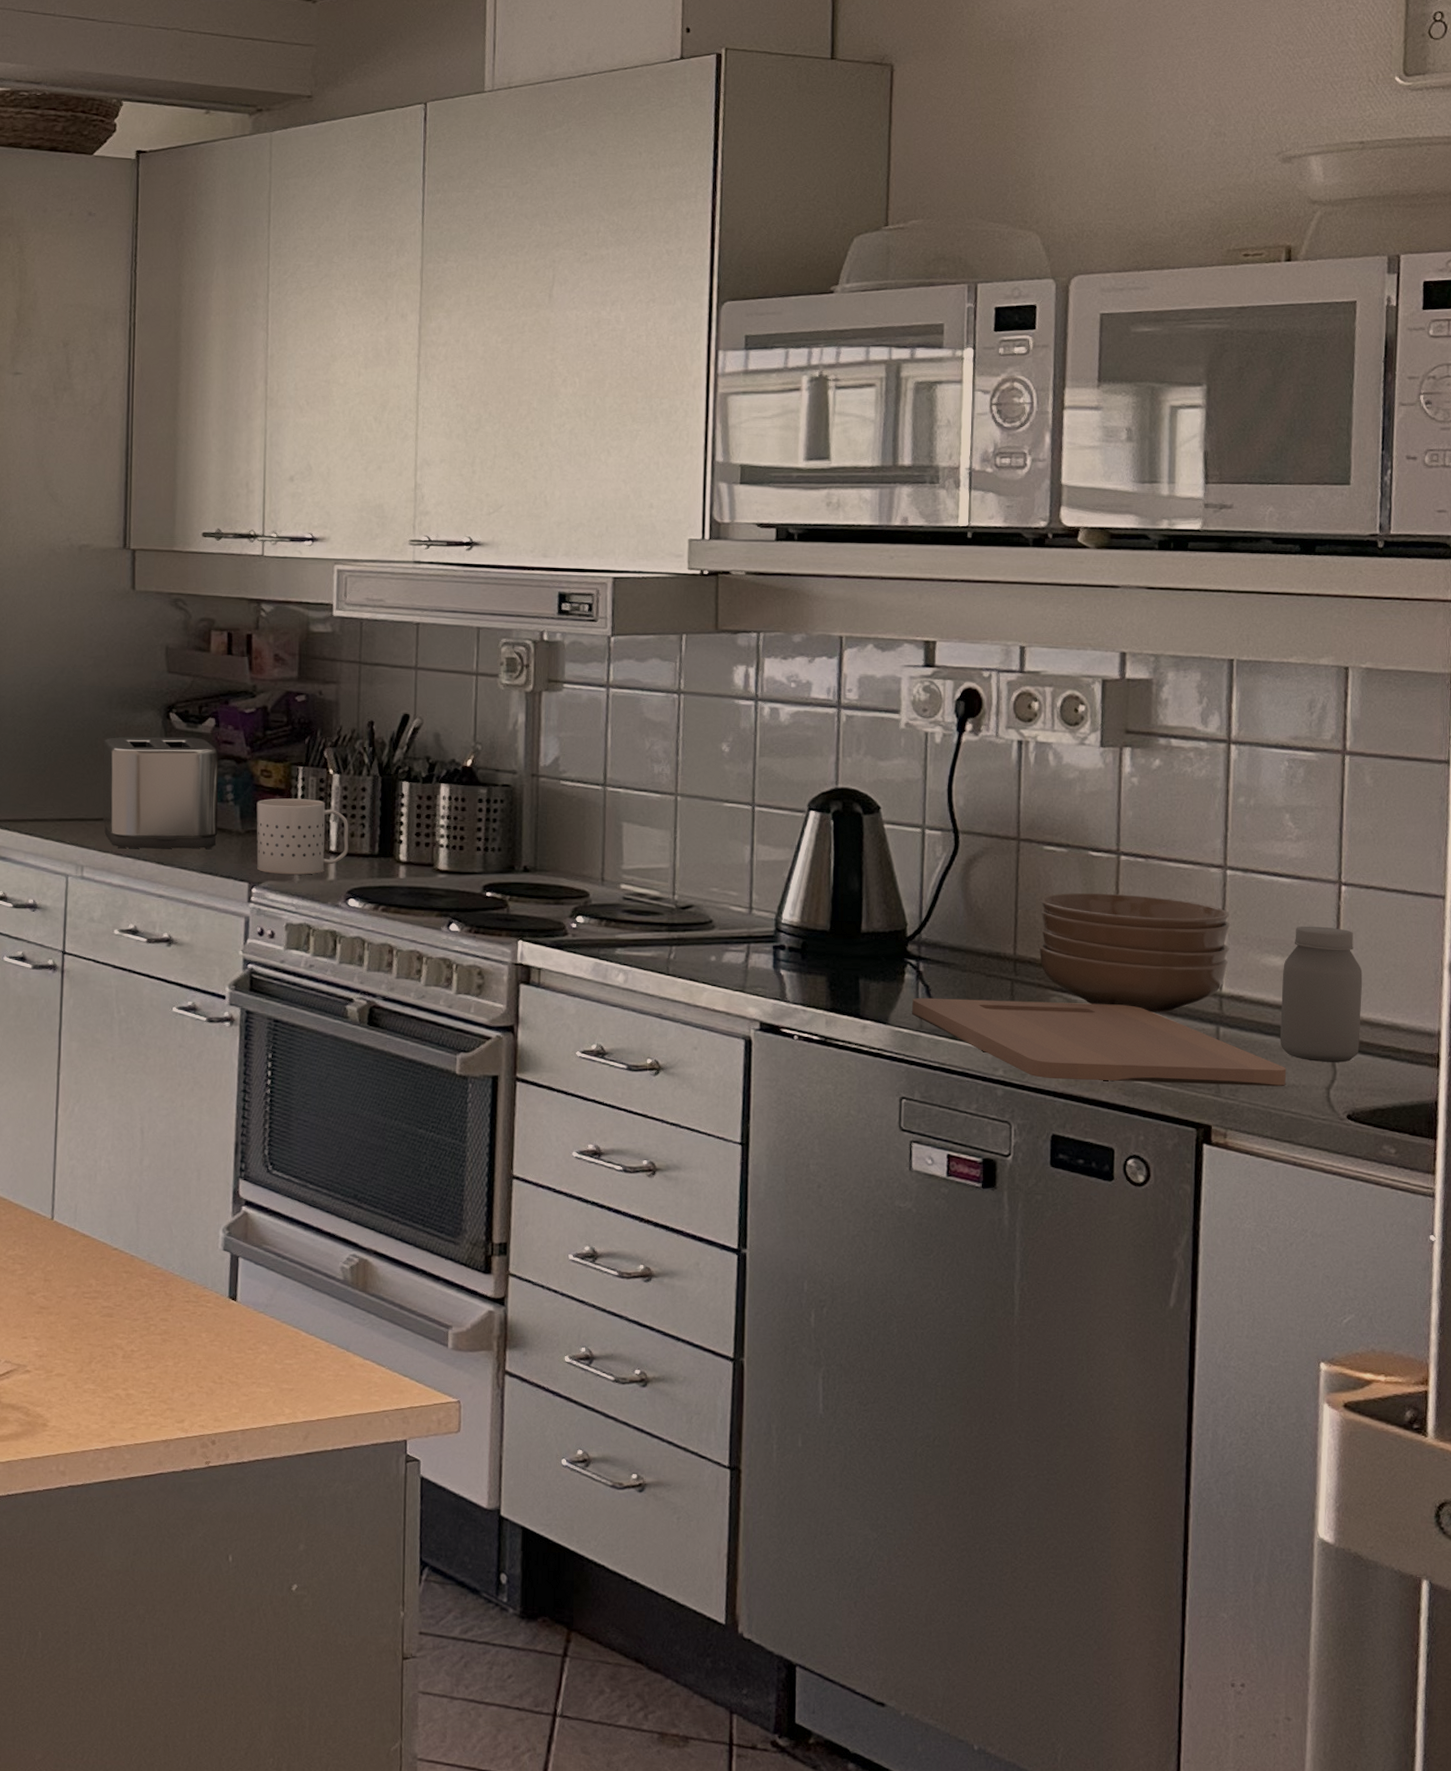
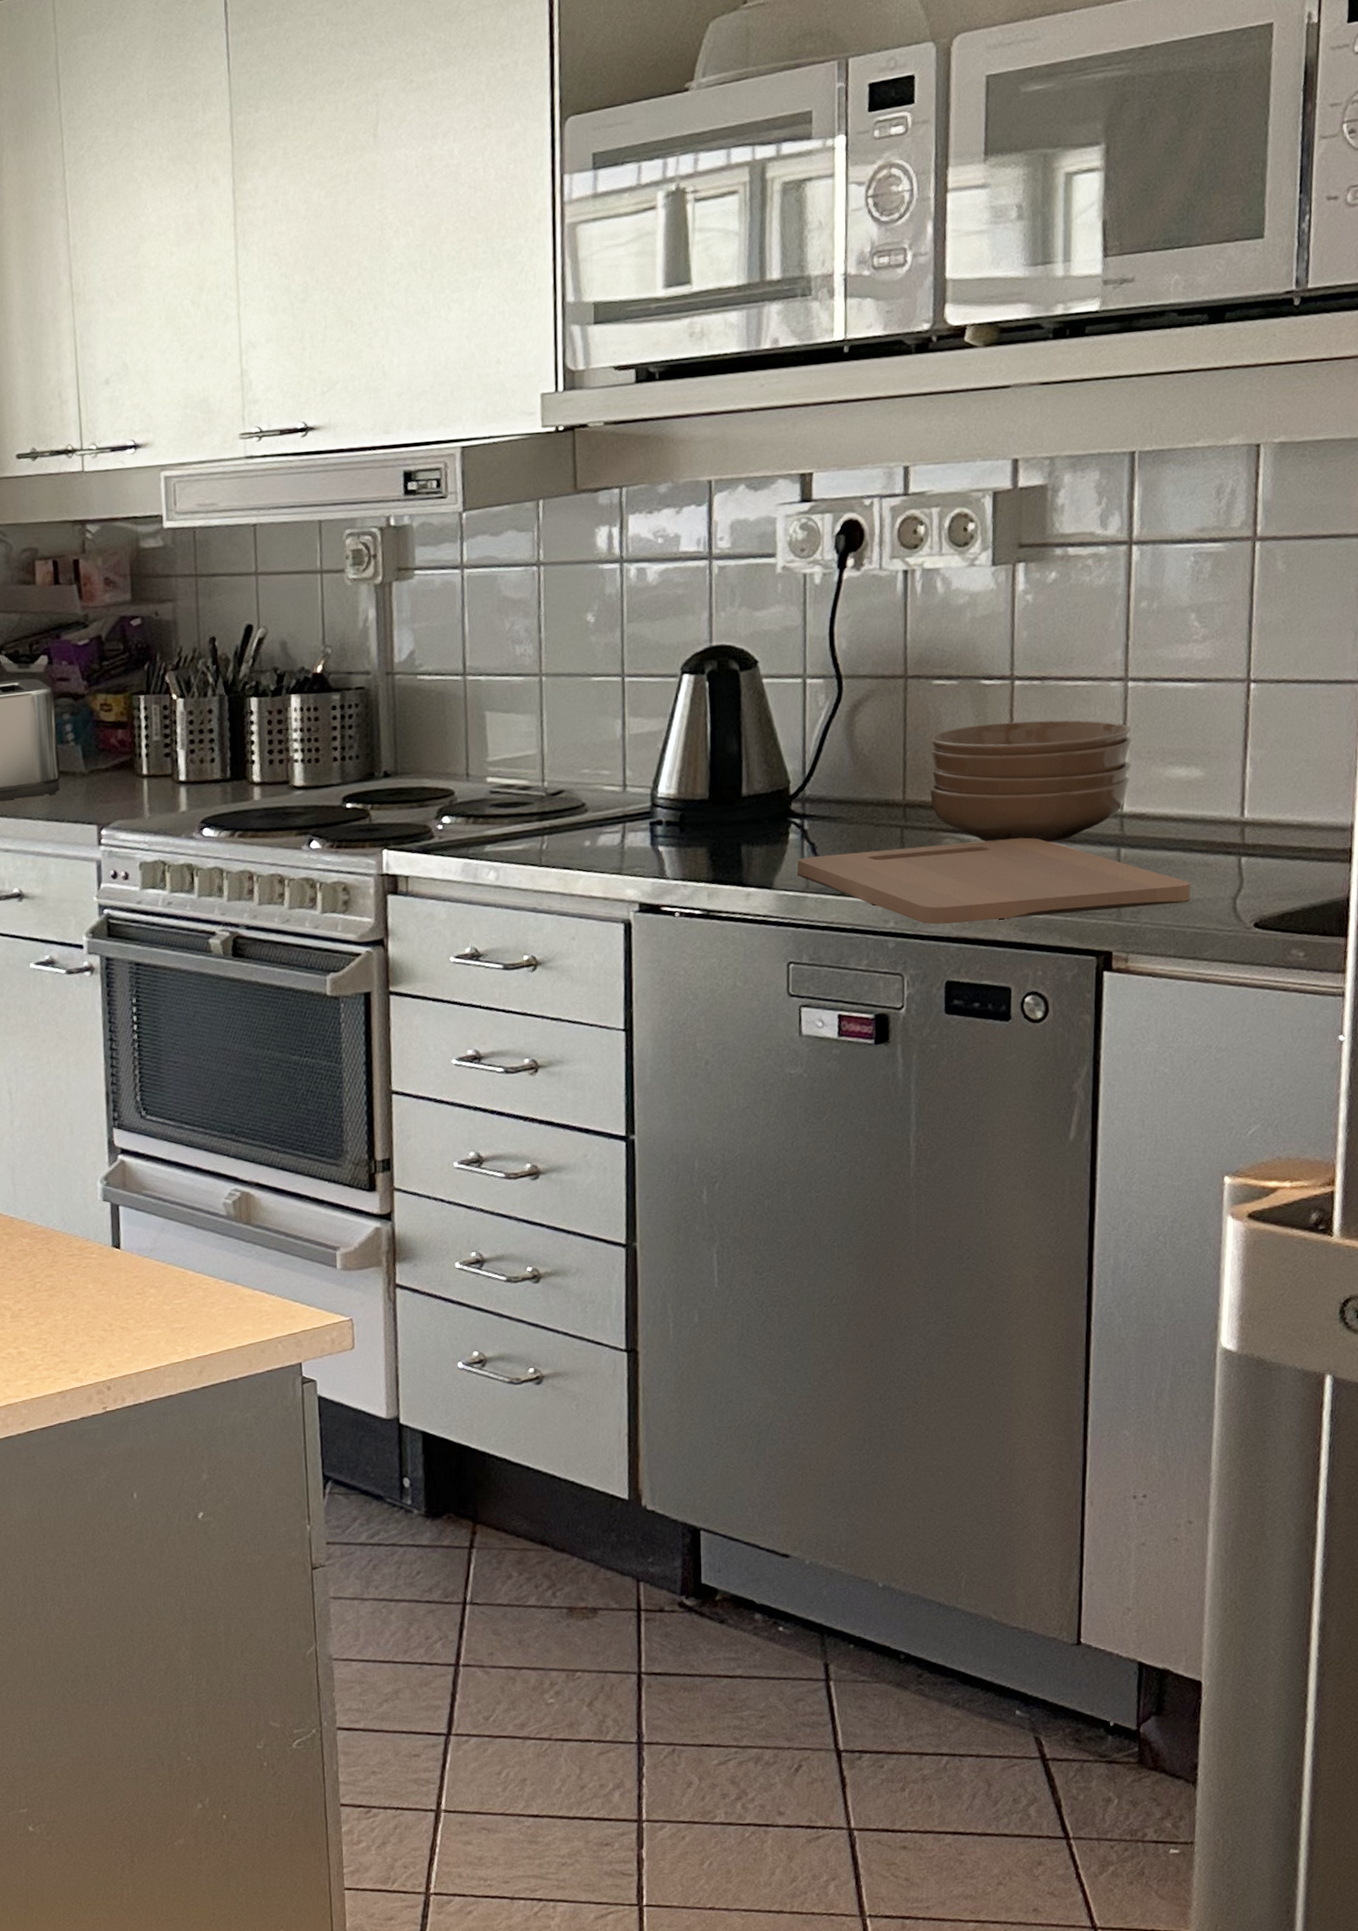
mug: present [256,798,349,875] -> none [98,728,199,813]
jar: present [1279,926,1363,1063] -> none [1184,729,1272,872]

